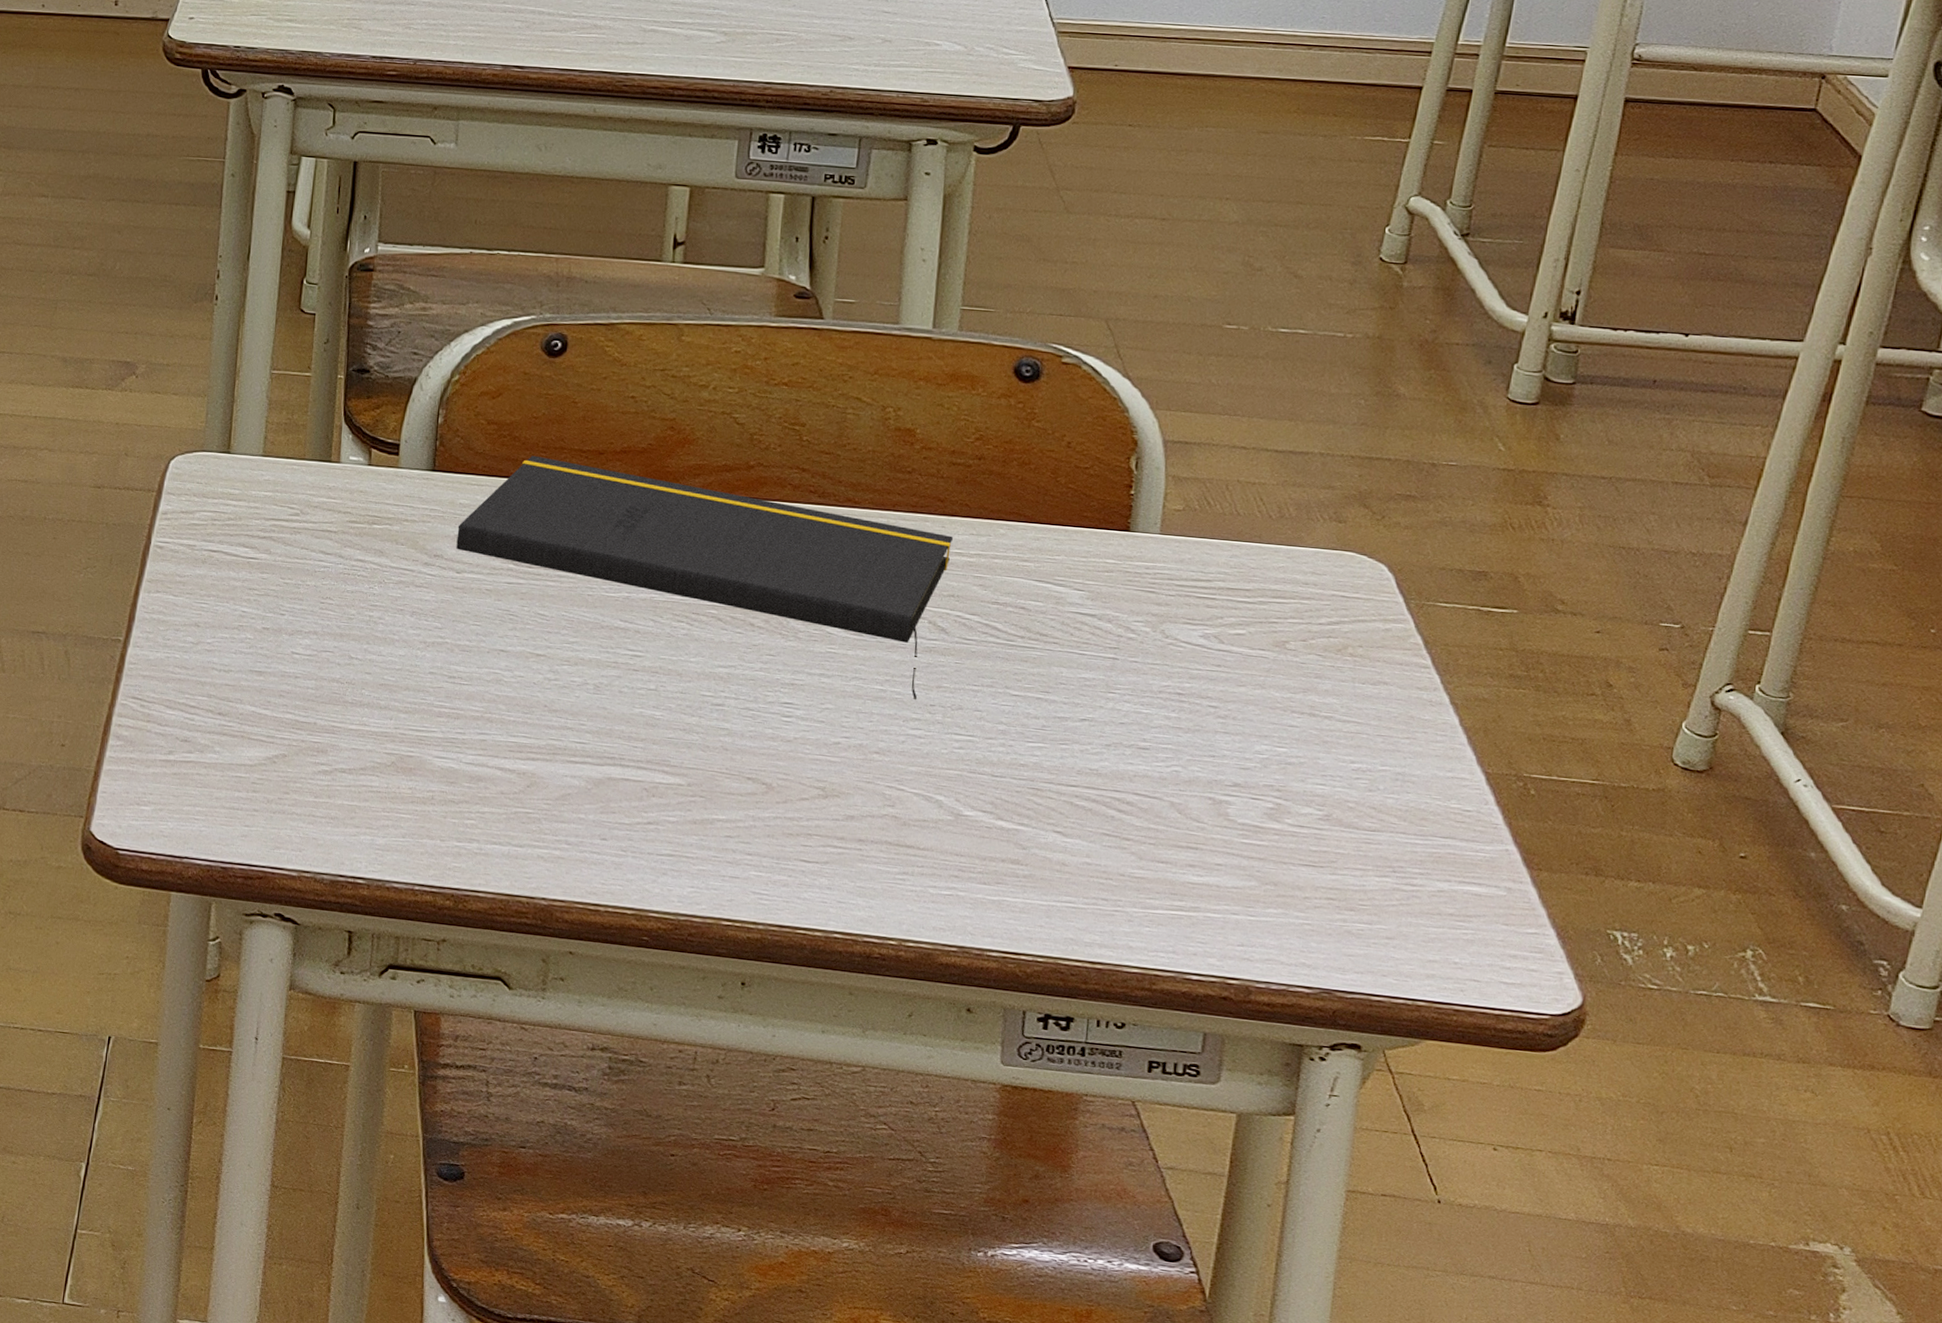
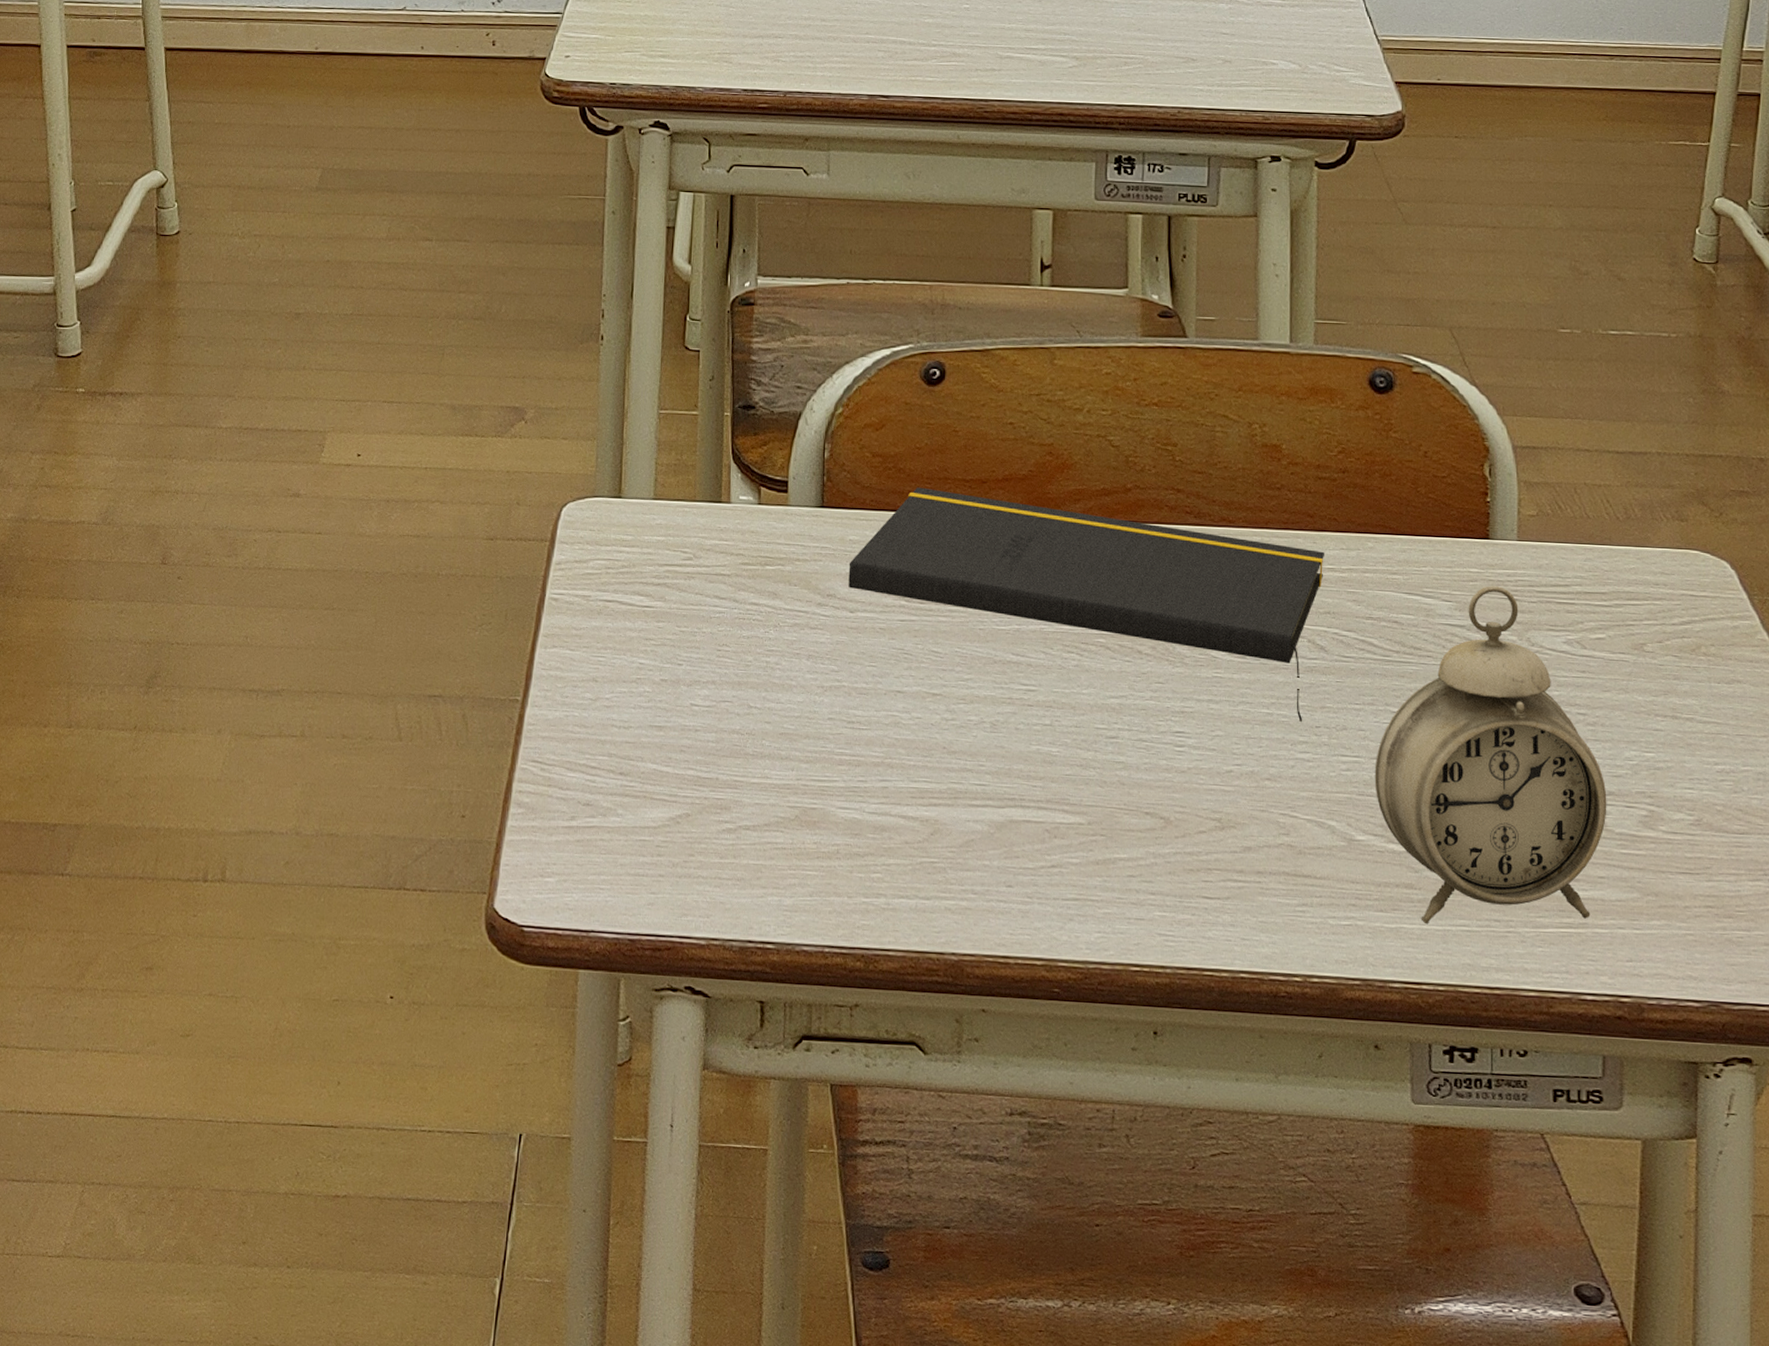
alarm clock: none [987,577,1233,903] -> present [1374,586,1607,925]

